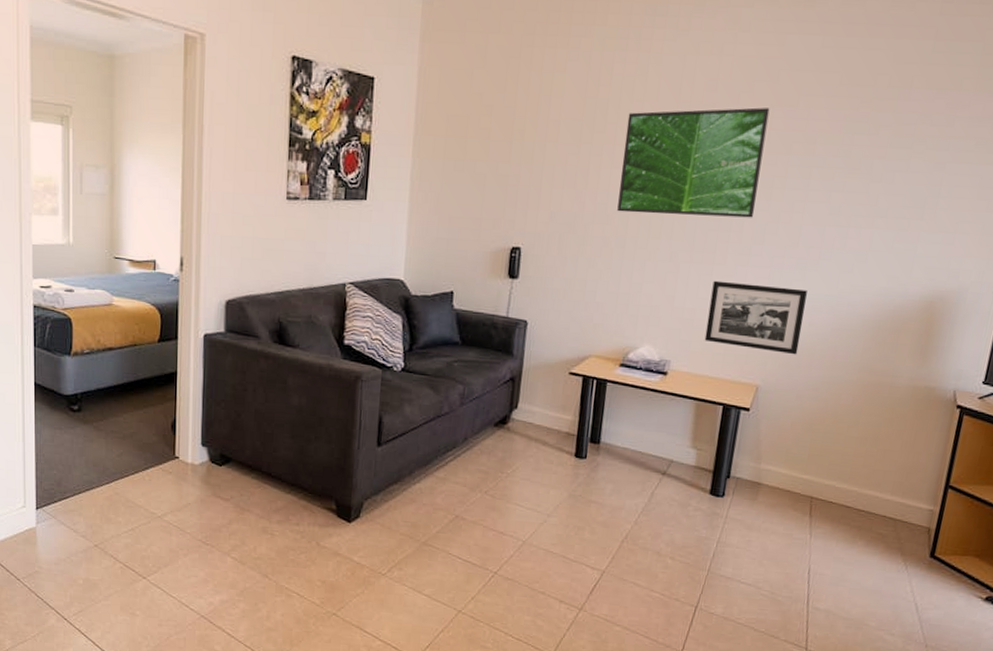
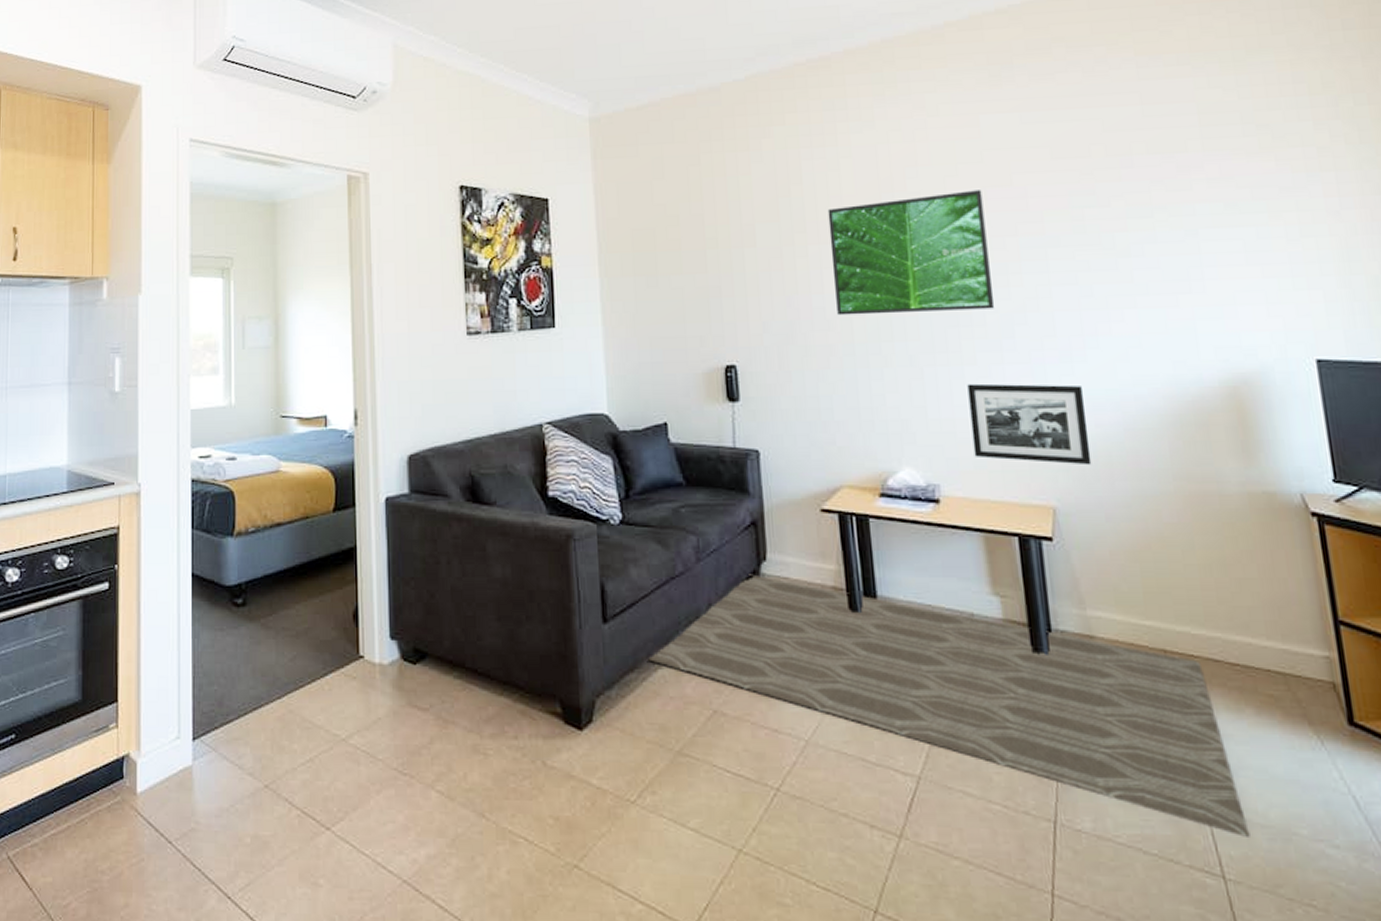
rug: none [408,418,836,625] -> present [646,574,1250,837]

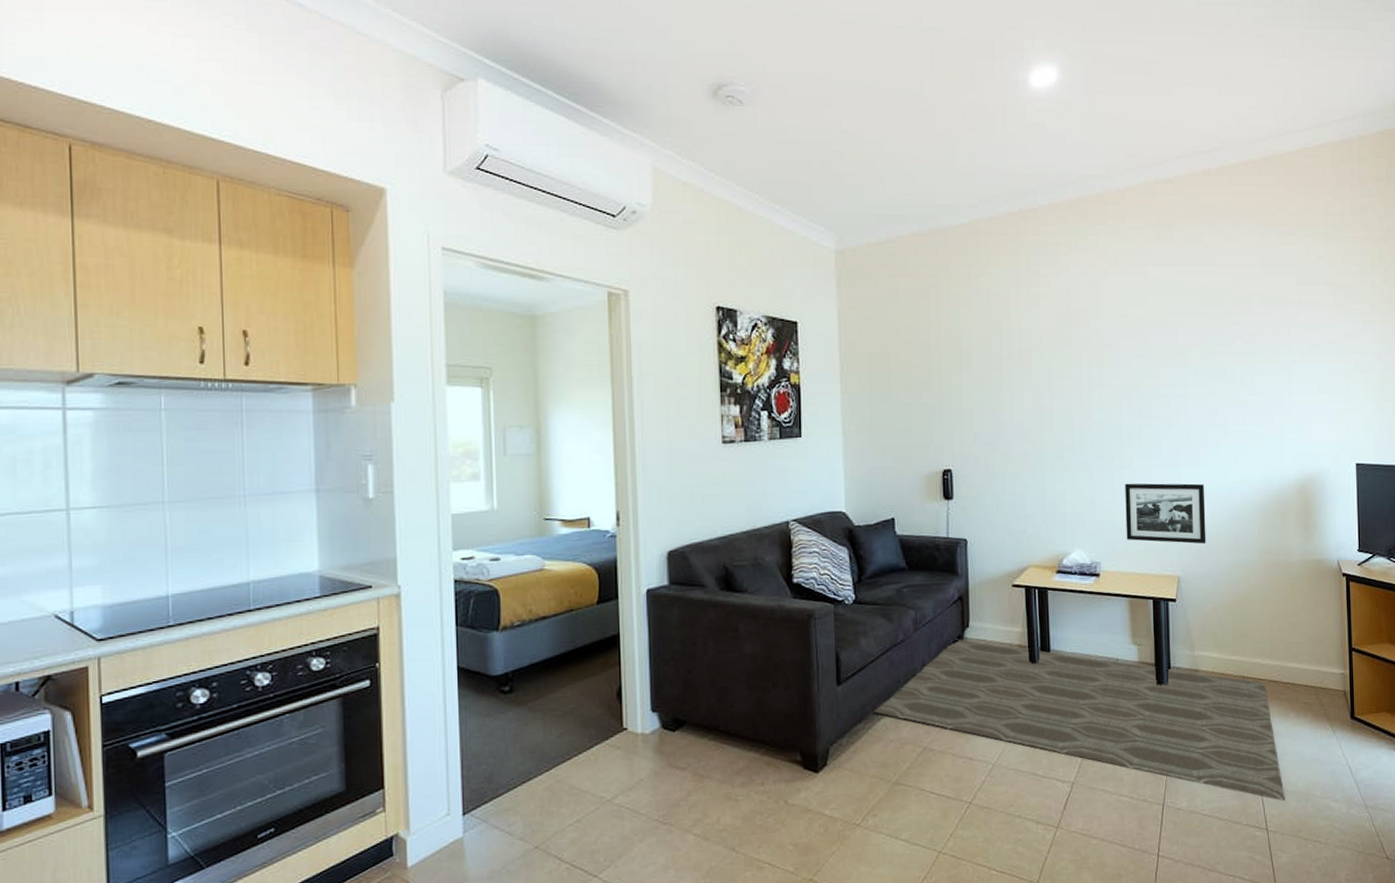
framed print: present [827,190,995,316] -> none [1029,328,1148,429]

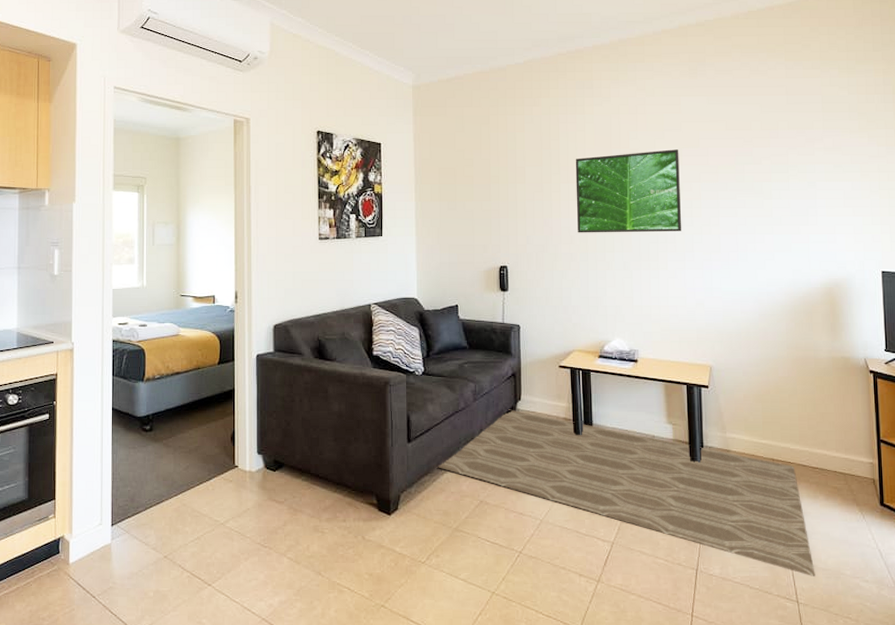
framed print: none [1029,328,1148,429] -> present [575,149,682,233]
picture frame: present [1125,483,1206,544] -> none [661,282,737,338]

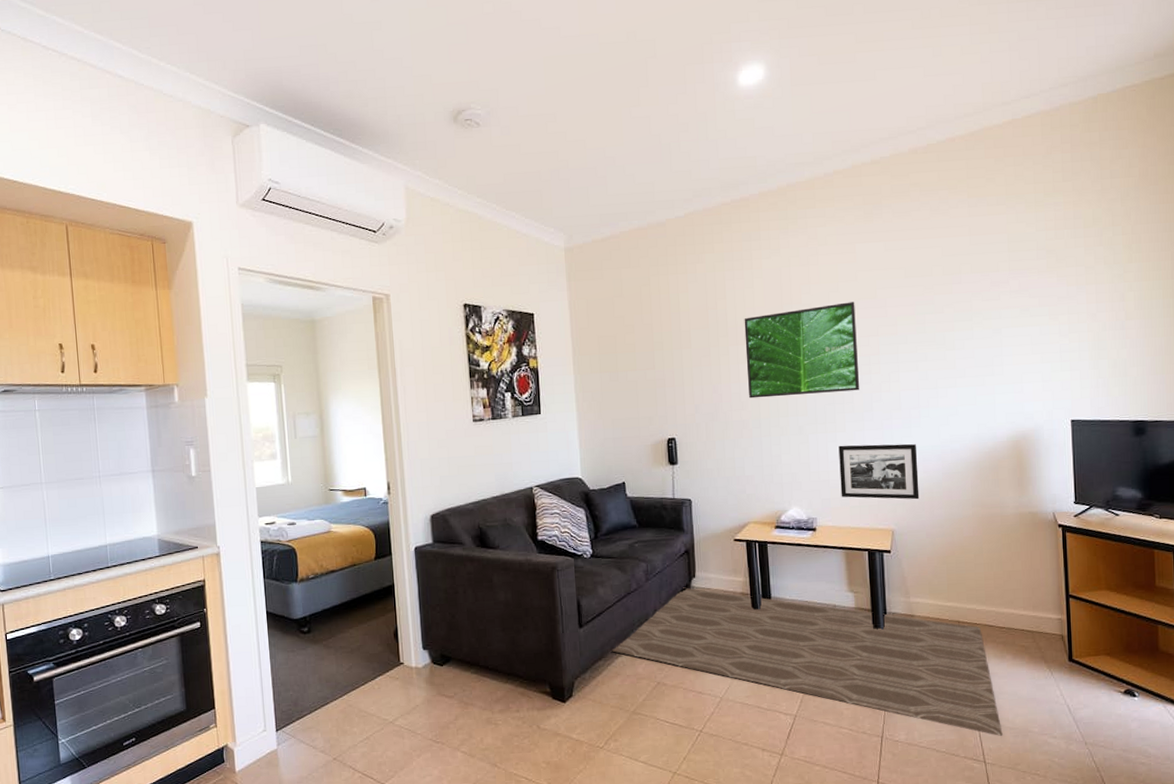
picture frame: none [661,282,737,338] -> present [838,444,920,500]

